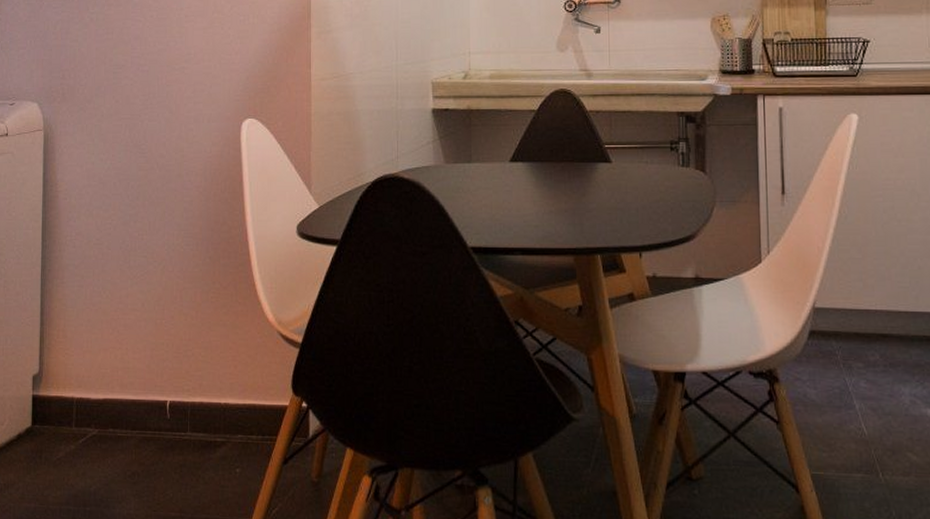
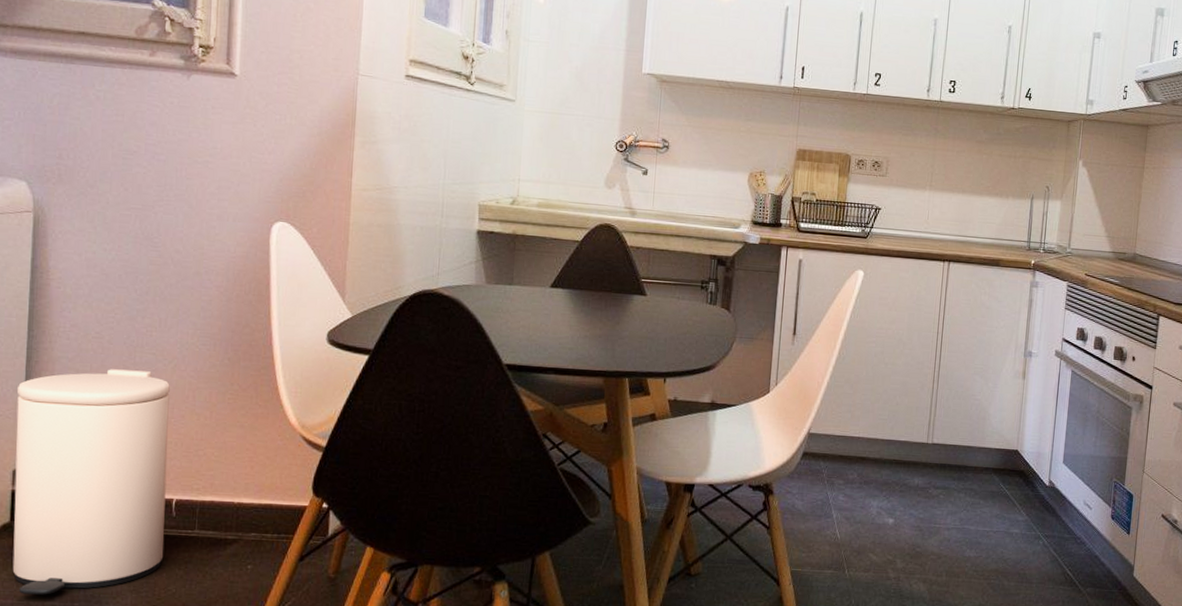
pedal bin: none [34,274,161,499] -> present [12,369,170,595]

